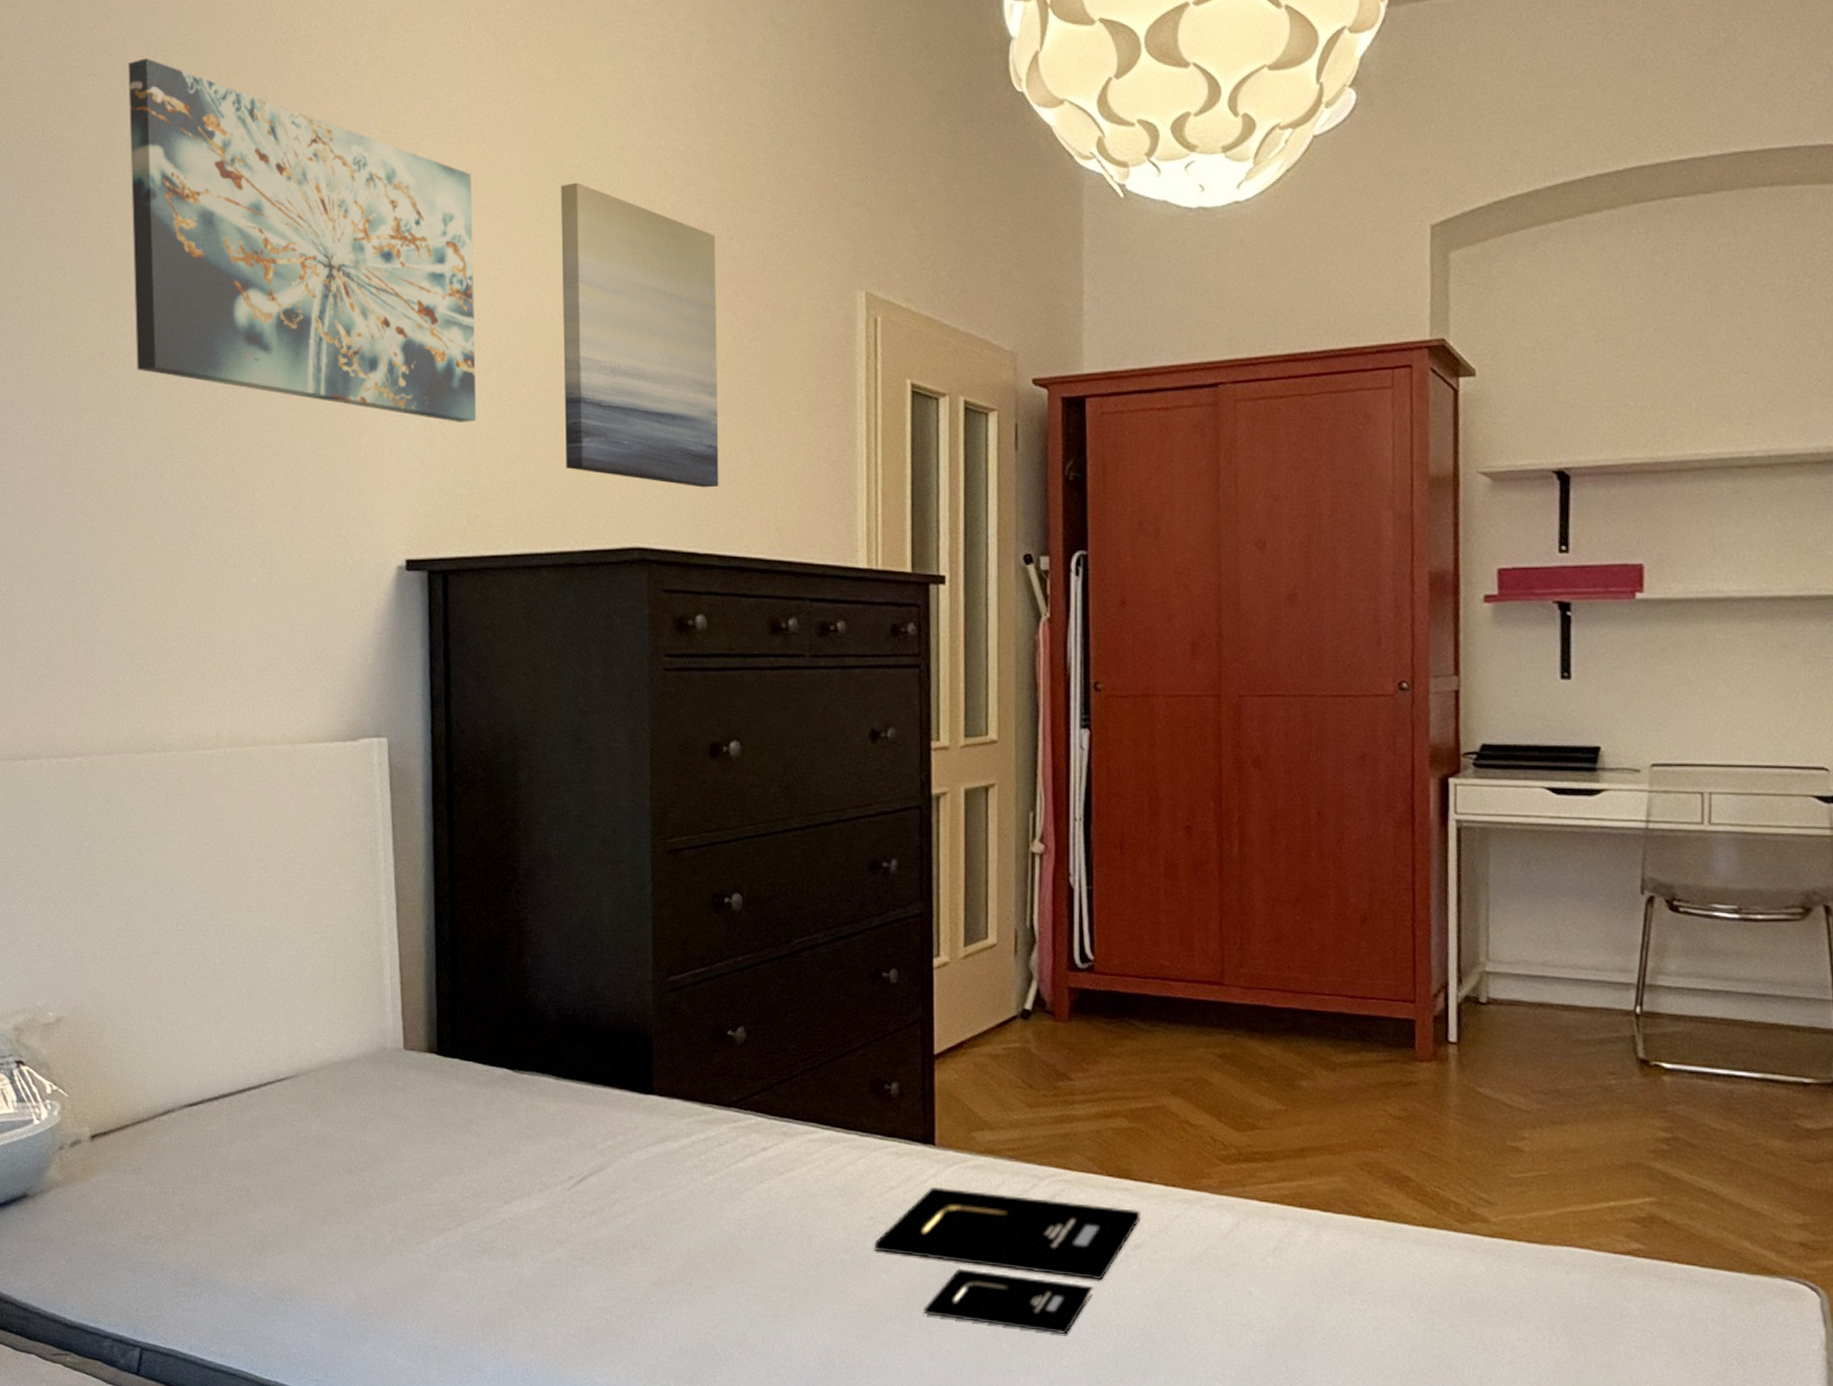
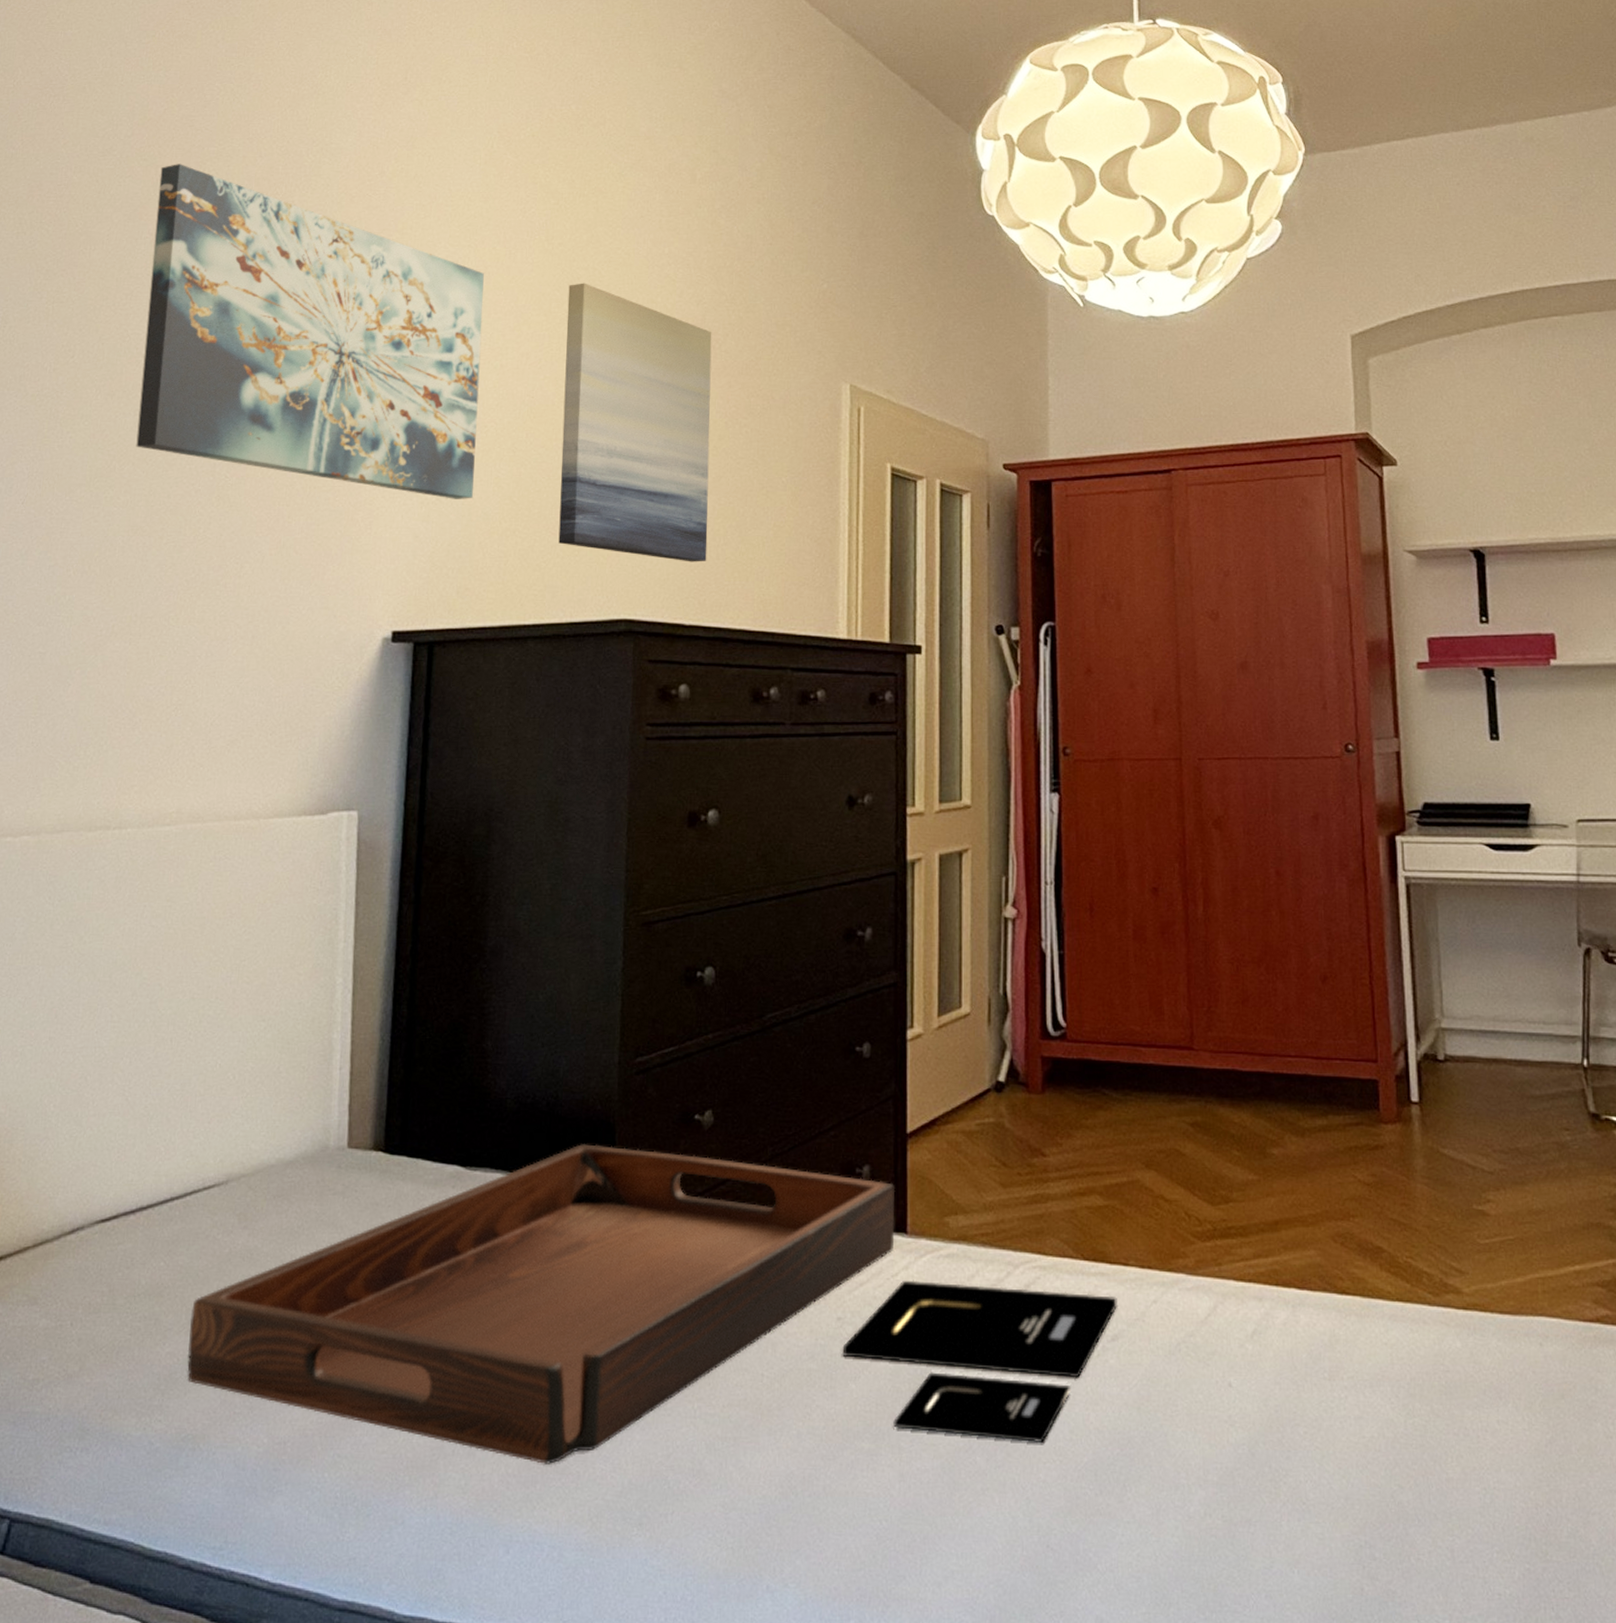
serving tray: none [277,1053,924,1329] -> present [187,1144,896,1464]

